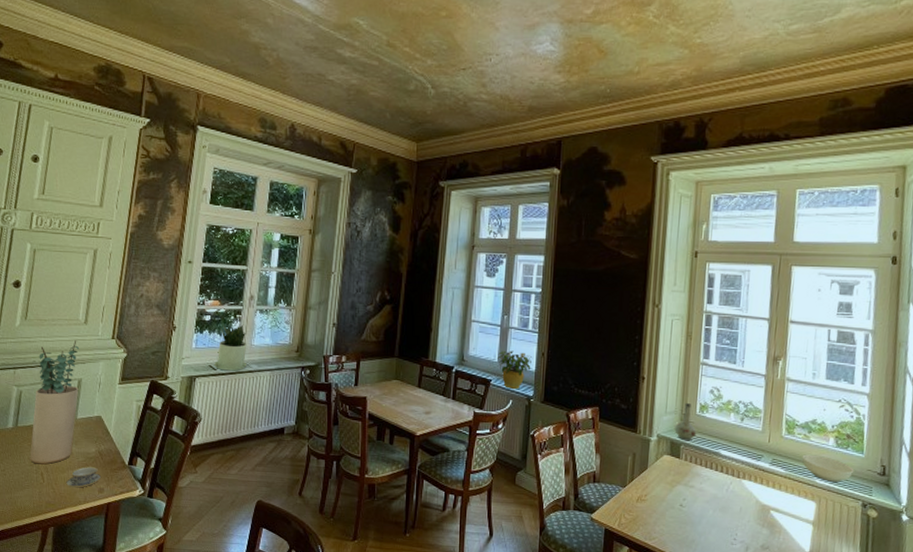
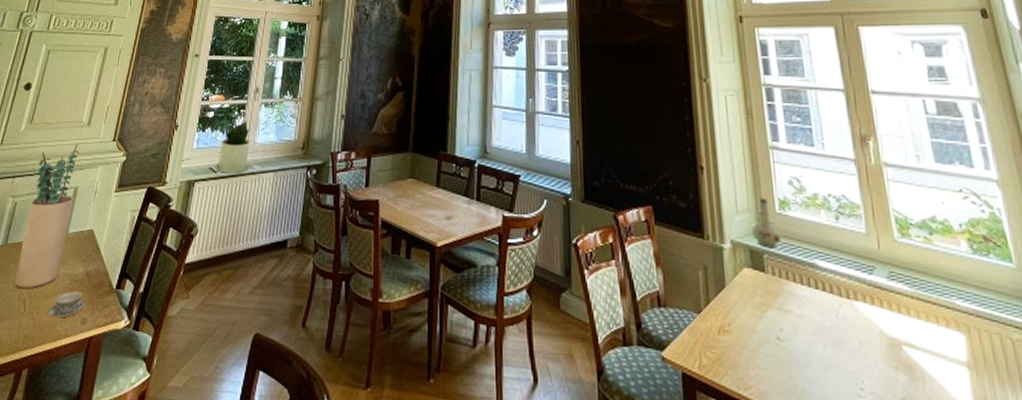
potted flower: present [496,350,532,389] -> none [524,139,565,186]
bowl: present [802,454,855,482] -> none [928,264,1007,304]

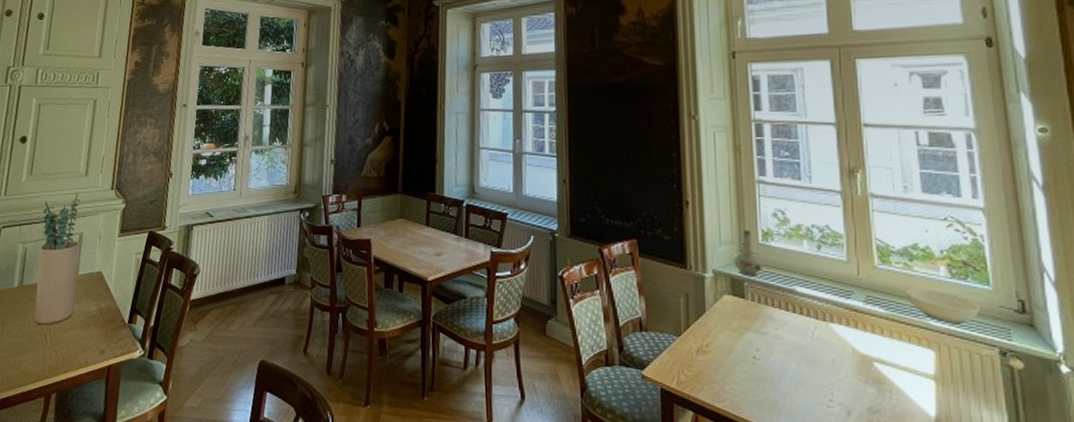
teacup: present [48,291,86,318] -> none [68,326,102,350]
planter: present [215,120,250,173] -> none [211,167,245,217]
bowl: none [928,264,1007,304] -> present [905,288,981,323]

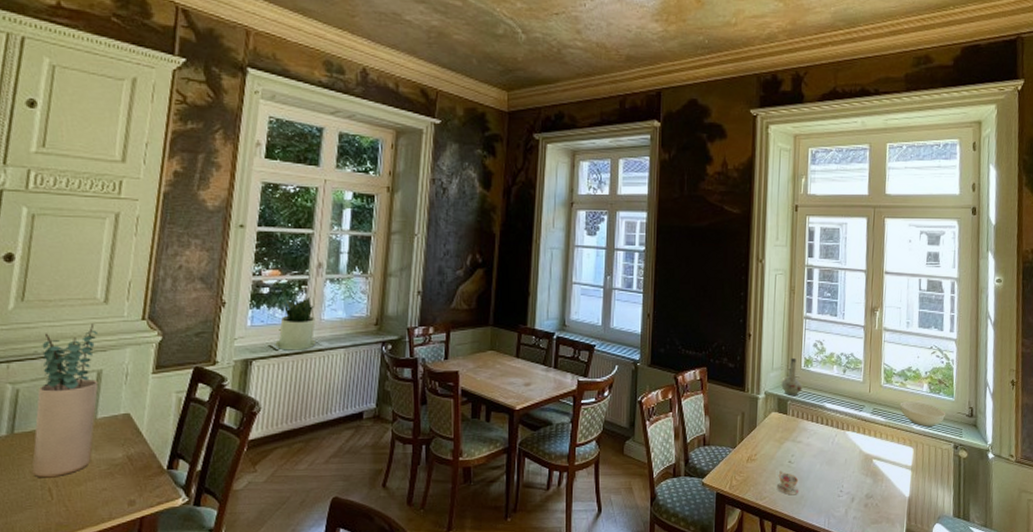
planter: none [211,167,245,217] -> present [275,296,317,351]
teacup: none [739,367,771,400] -> present [776,470,799,496]

